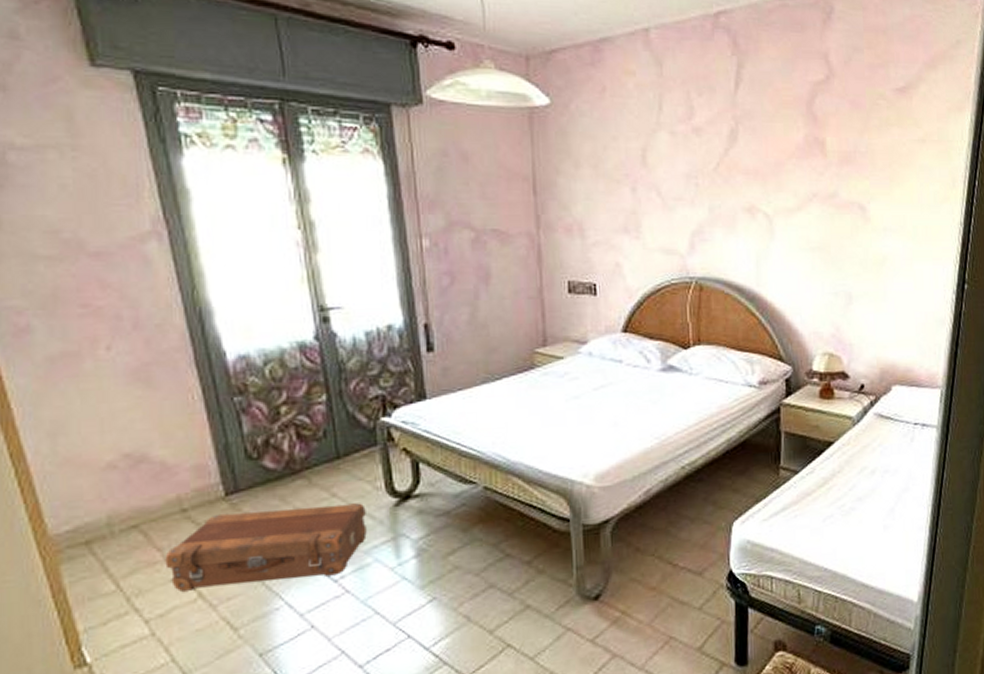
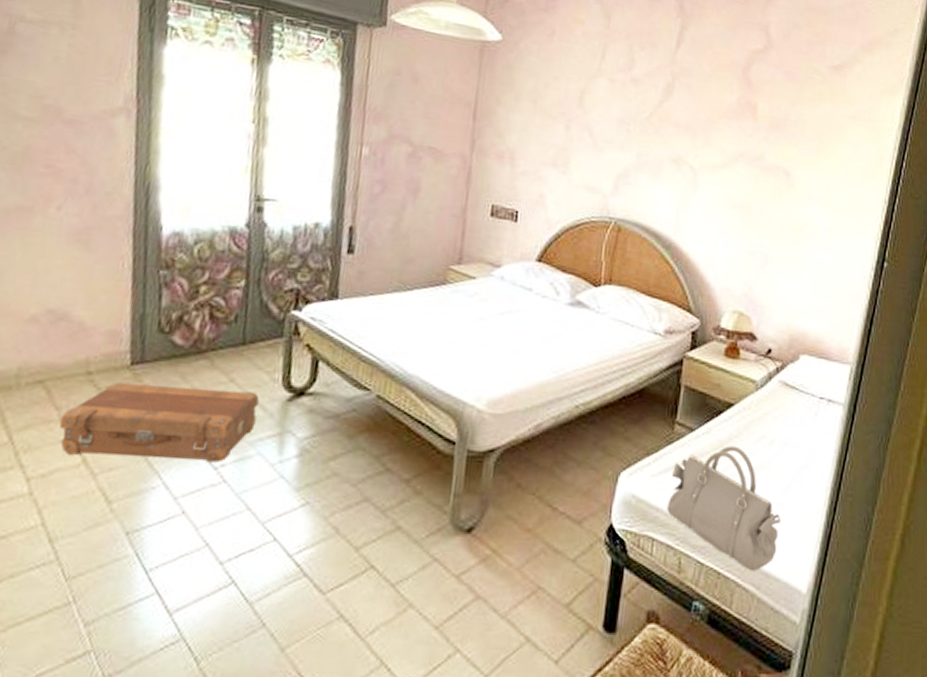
shoulder bag: none [781,481,889,591] -> present [667,445,781,572]

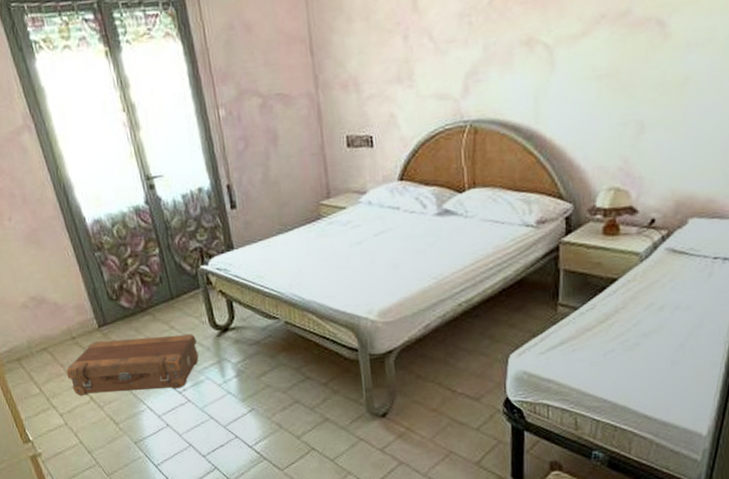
shoulder bag: present [667,445,781,572] -> none [558,317,677,422]

